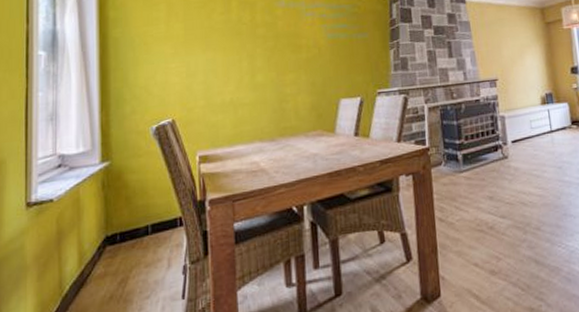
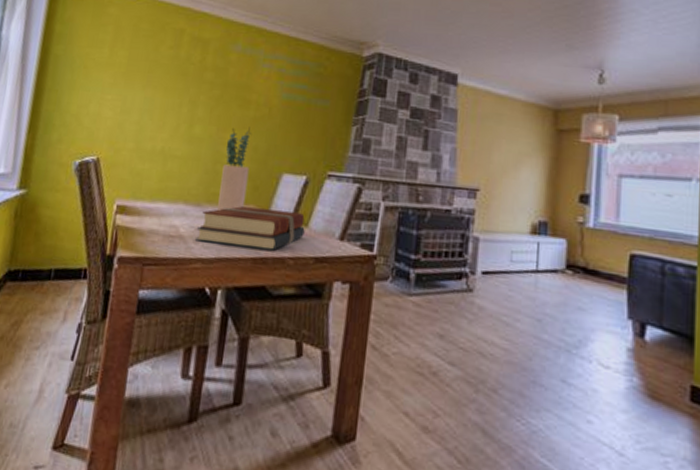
books: none [276,128,368,171] -> present [196,206,305,251]
vase: none [287,67,313,141] -> present [217,127,251,211]

